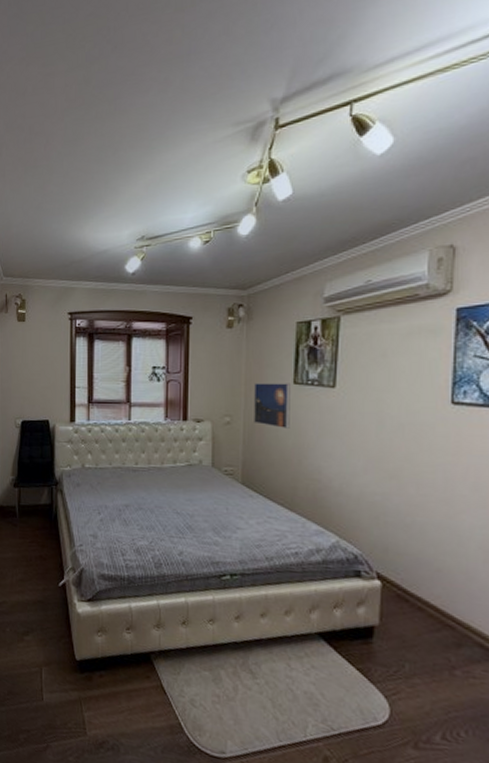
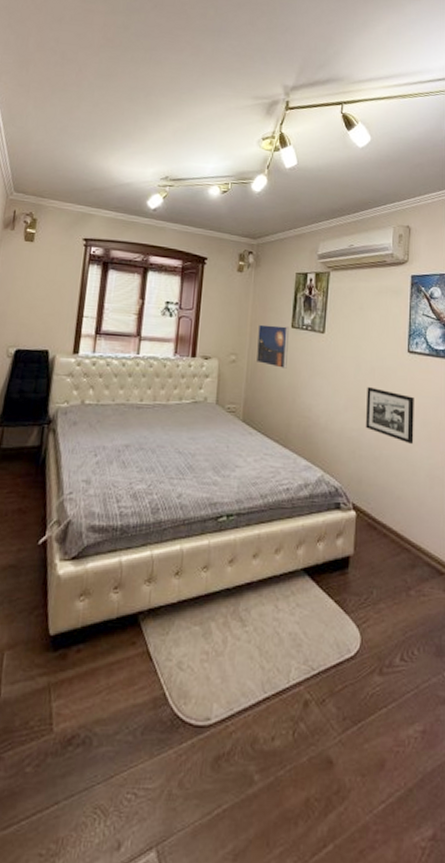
picture frame: none [393,446,461,511] -> present [366,387,414,444]

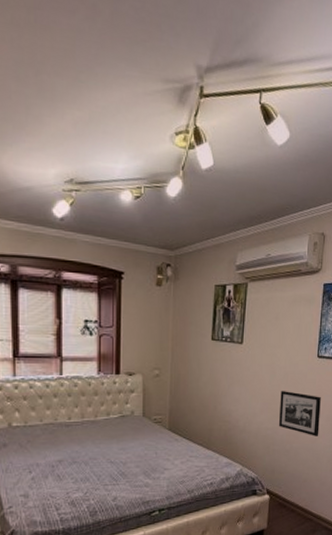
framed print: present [257,324,289,369] -> none [179,338,209,379]

